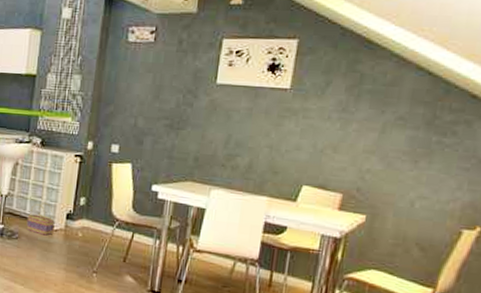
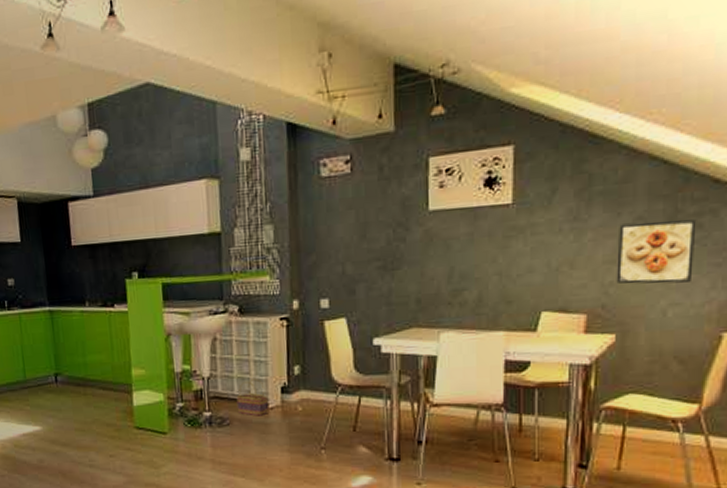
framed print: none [373,121,452,180] -> present [616,219,697,284]

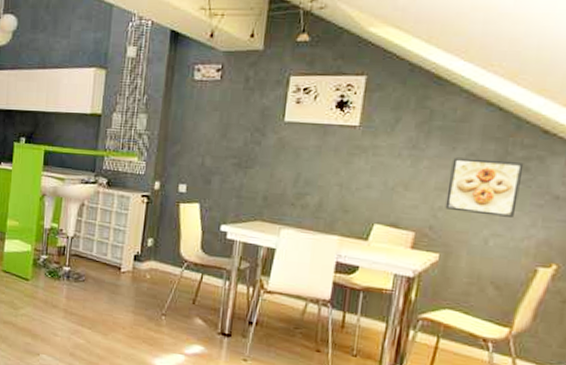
basket: present [236,379,269,416] -> none [93,244,122,278]

